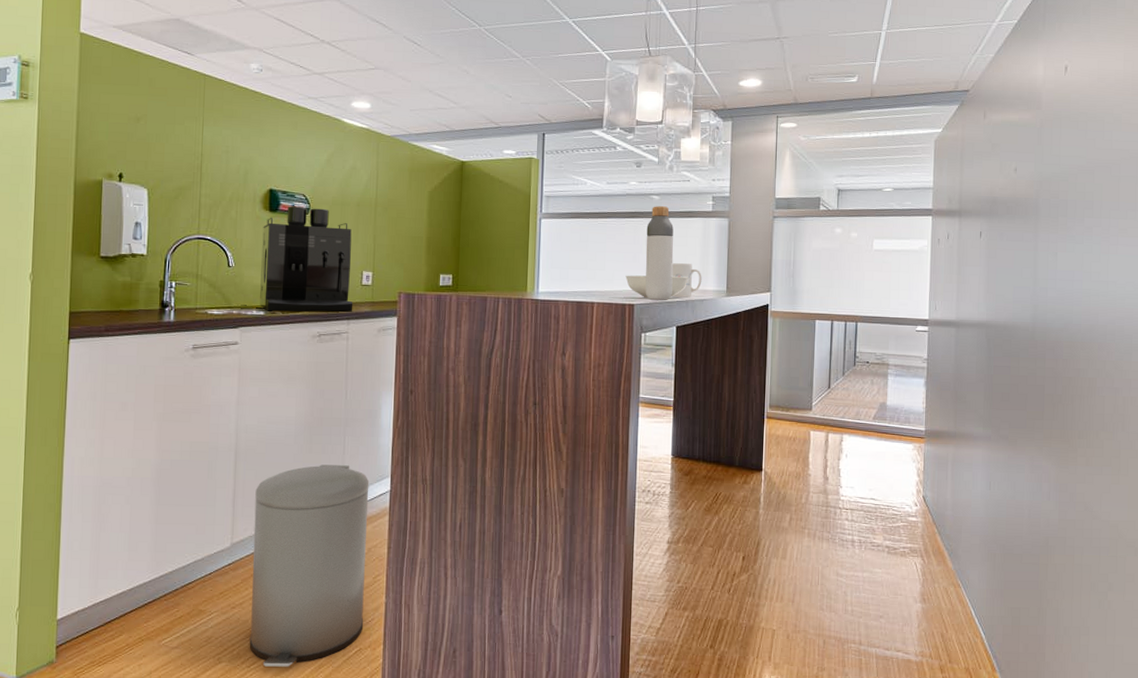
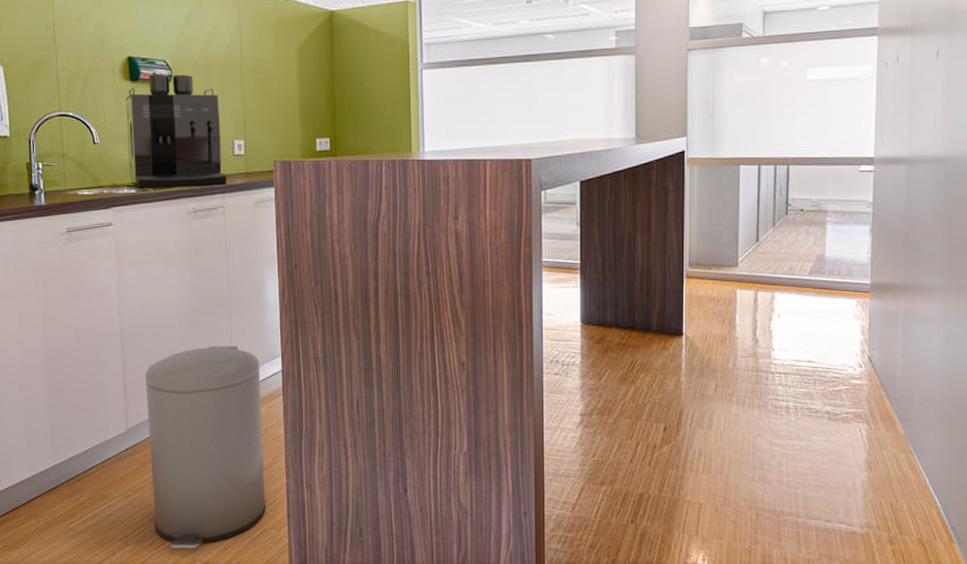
bowl: present [625,275,689,298] -> none [520,124,592,152]
bottle: present [645,206,674,301] -> none [541,46,574,154]
mug: present [671,263,702,298] -> none [572,110,607,149]

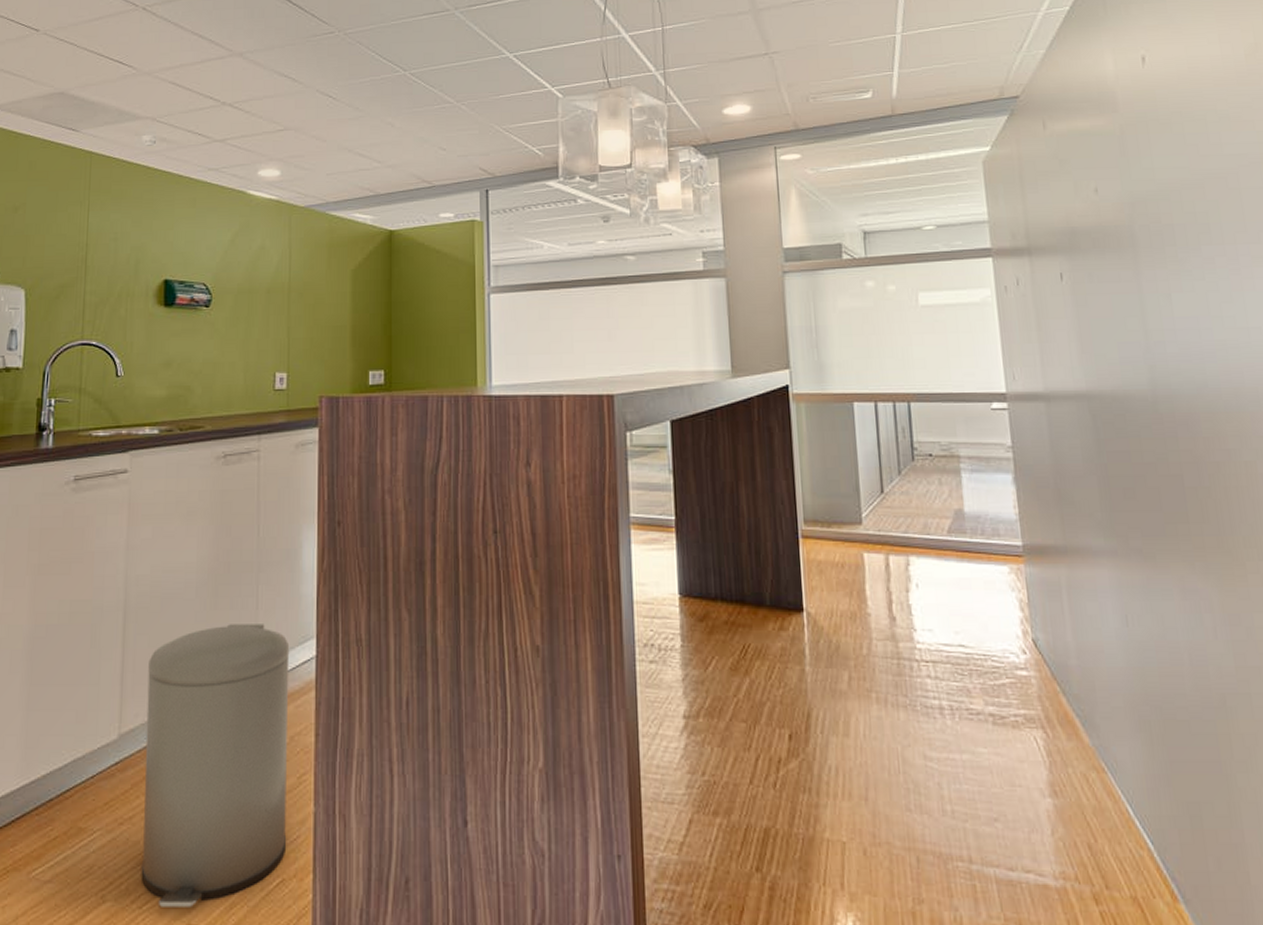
coffee machine: present [125,74,227,189] -> none [153,298,265,429]

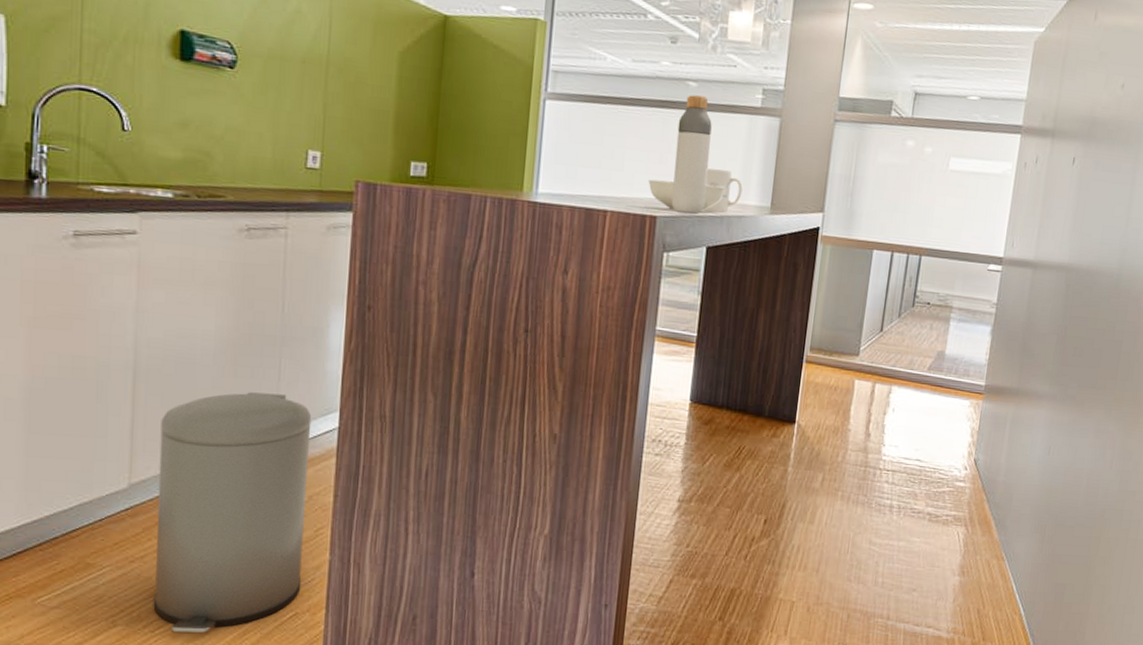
bowl: none [600,354,681,386] -> present [648,179,726,210]
bottle: none [622,268,662,389] -> present [671,95,712,215]
mug: none [658,338,699,383] -> present [703,168,743,213]

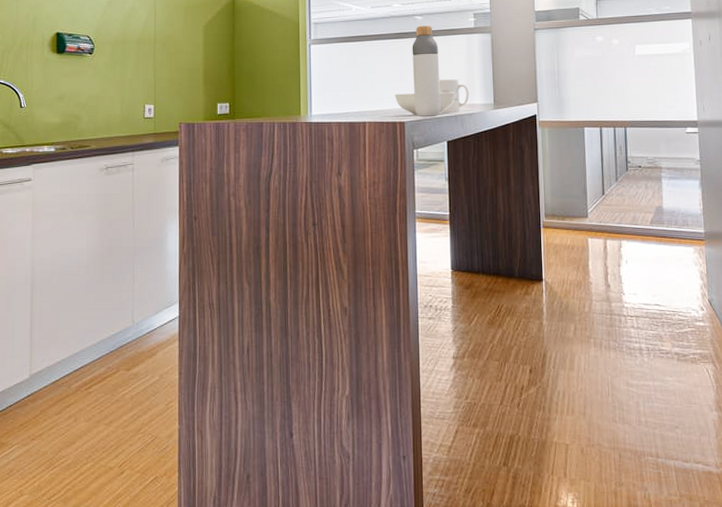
pedal bin: present [153,392,312,634] -> none [49,293,159,499]

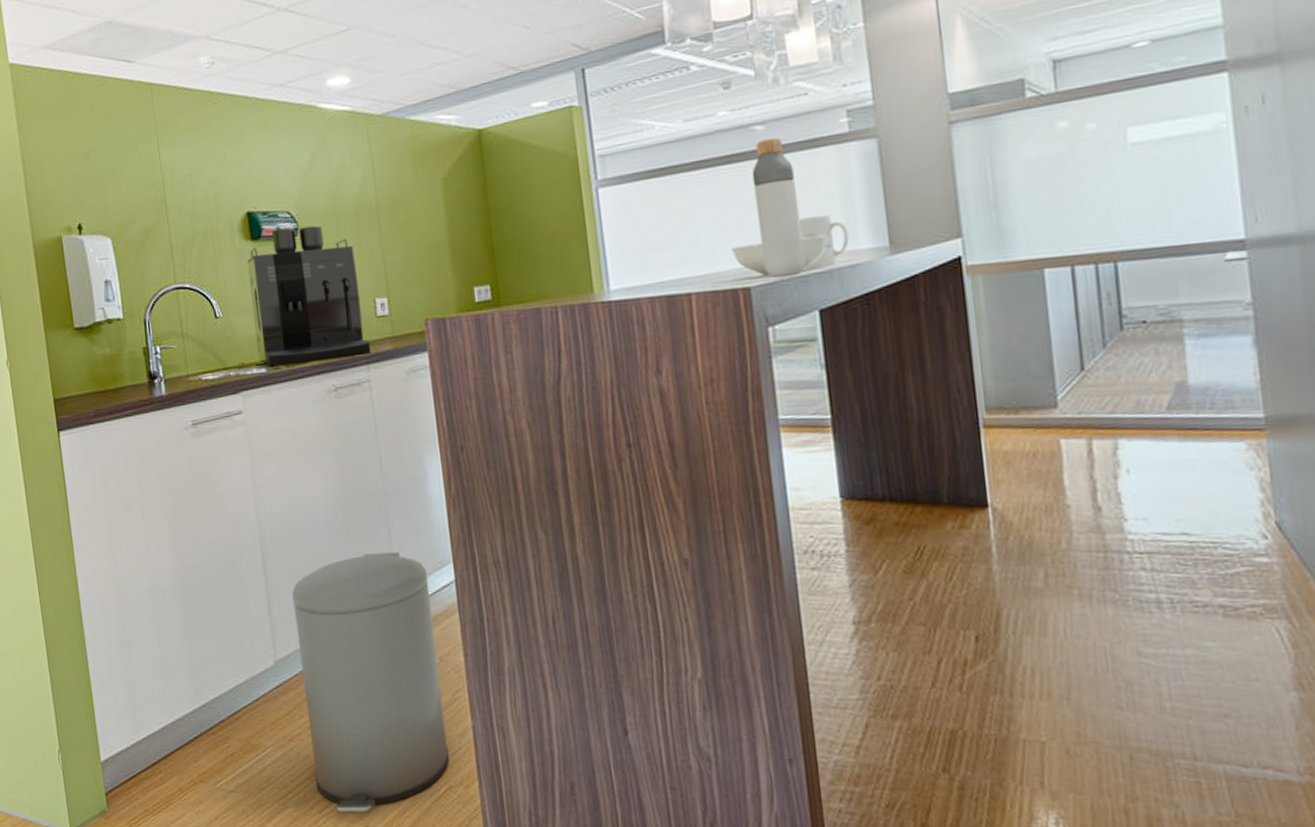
pedal bin: none [49,293,159,499] -> present [292,552,450,813]
coffee machine: none [50,47,137,148] -> present [247,225,372,367]

